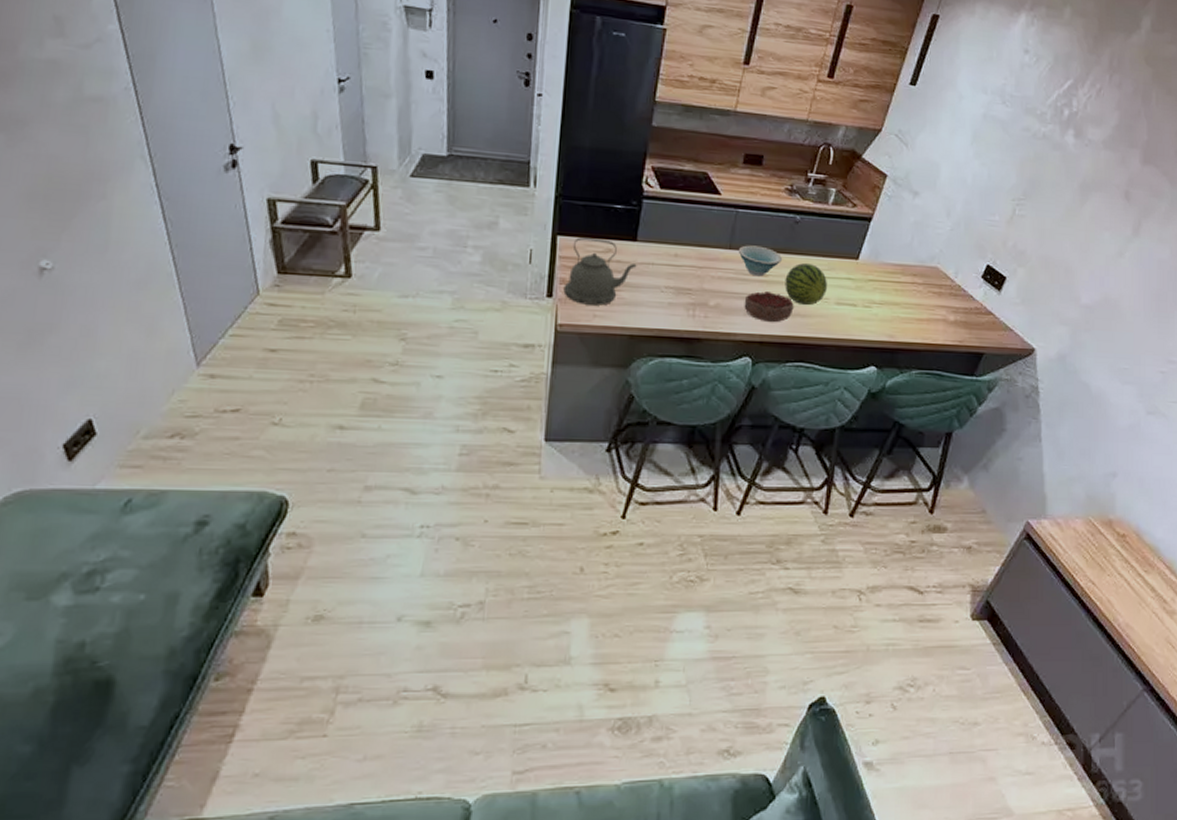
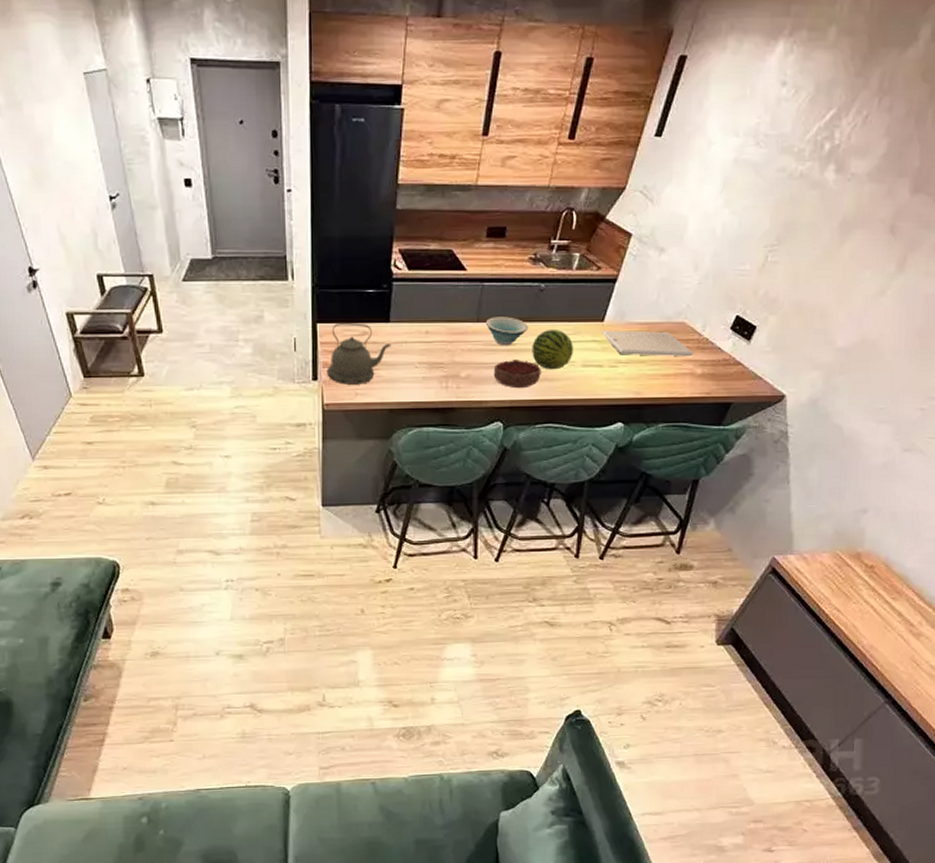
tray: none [856,269,946,303] -> present [602,330,693,357]

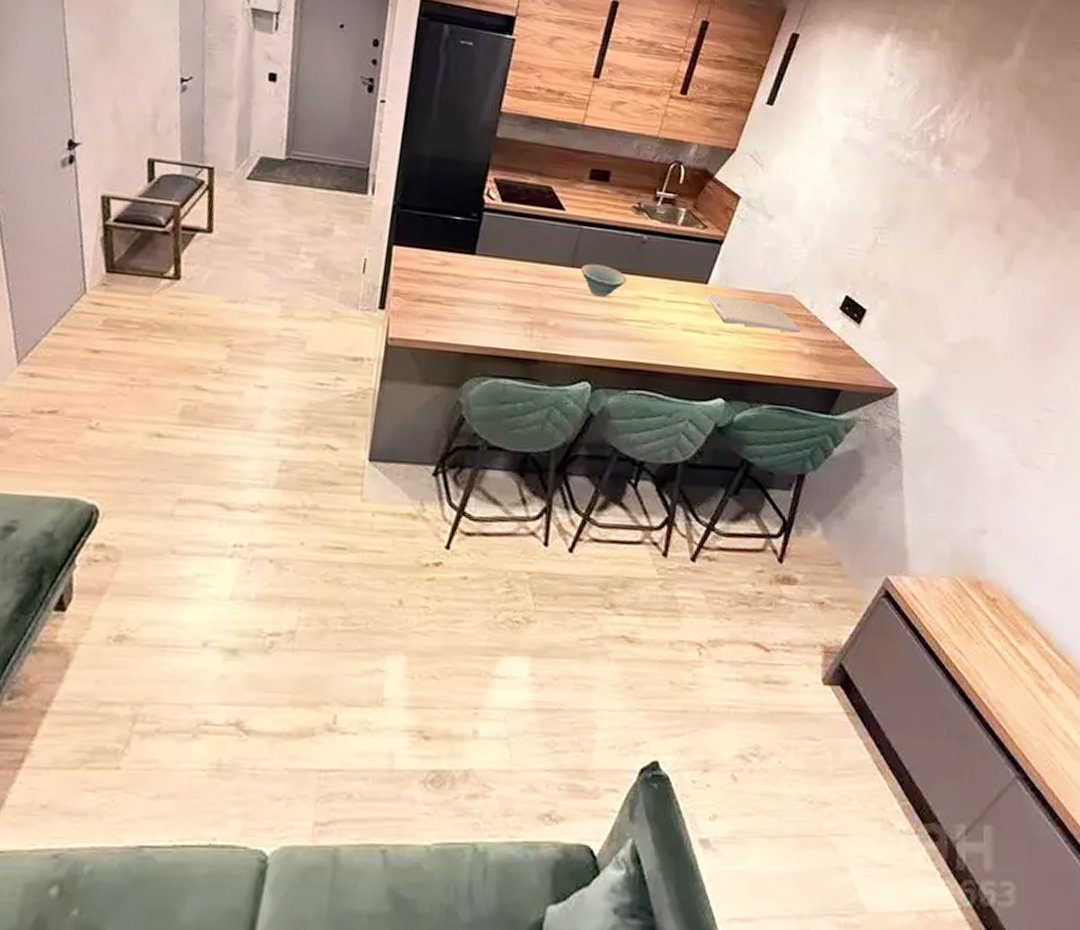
kettle: present [327,323,391,385] -> none [396,248,474,320]
decorative bowl: present [493,358,541,389] -> none [584,312,638,347]
fruit: present [532,328,573,369] -> none [628,284,674,330]

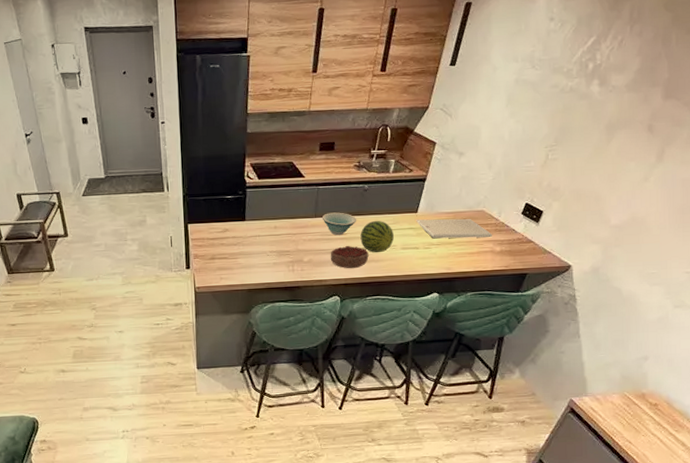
decorative bowl: none [584,312,638,347] -> present [330,245,369,269]
fruit: none [628,284,674,330] -> present [360,220,394,252]

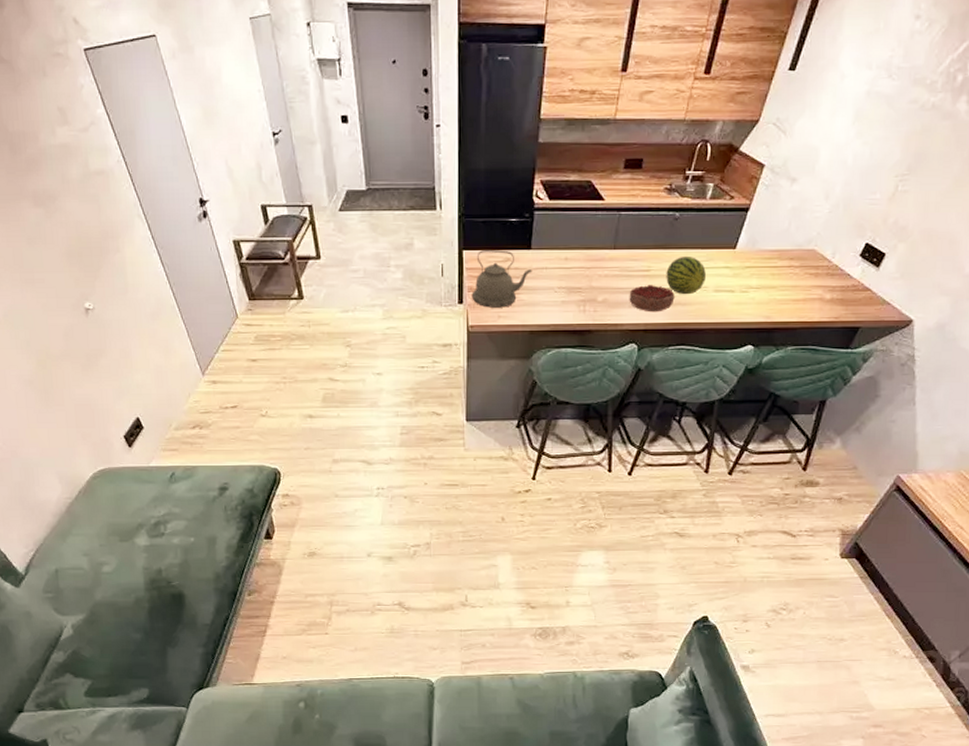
kettle: none [197,222,247,271] -> present [472,250,532,308]
bowl: present [321,212,357,236] -> none [622,244,664,272]
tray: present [416,218,492,239] -> none [734,257,823,283]

